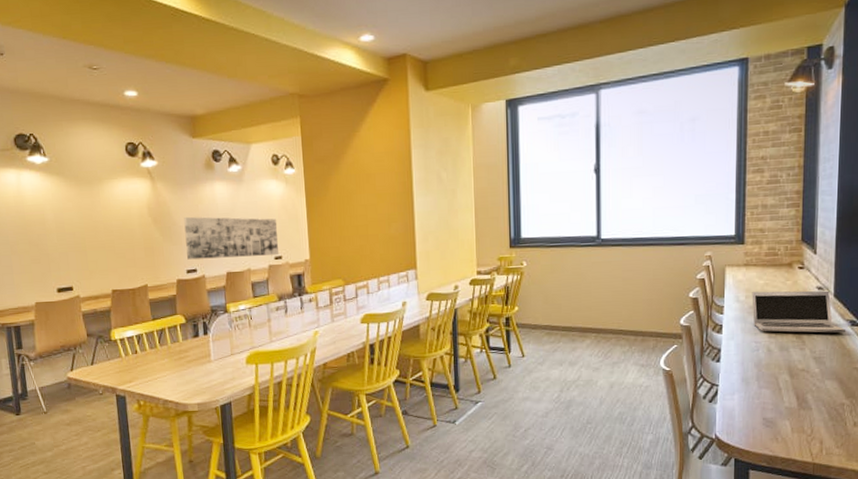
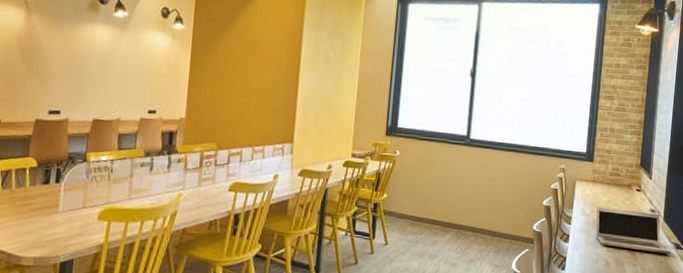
wall art: present [184,216,278,260] -> none [52,54,157,109]

